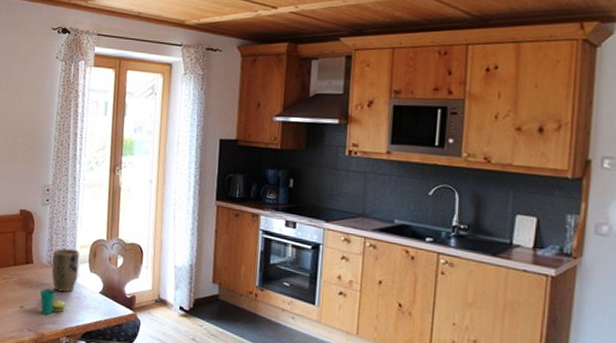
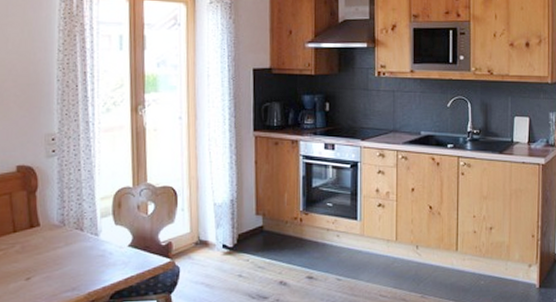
cup: present [40,288,66,315] -> none [51,252,87,283]
plant pot: present [51,248,80,293] -> none [65,202,101,253]

